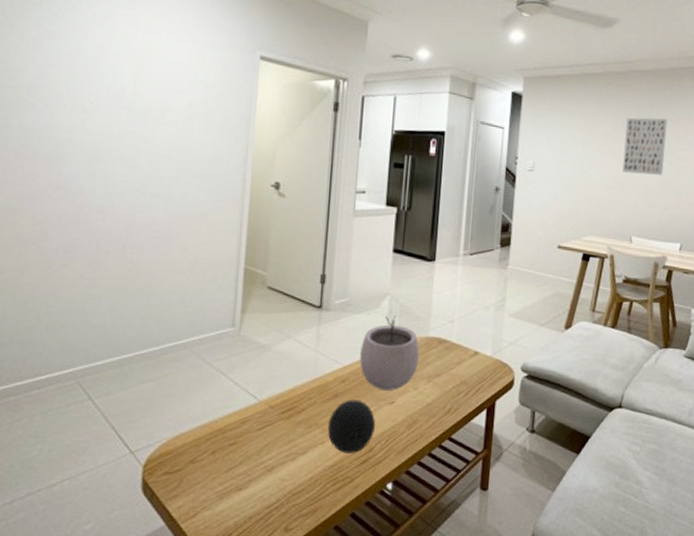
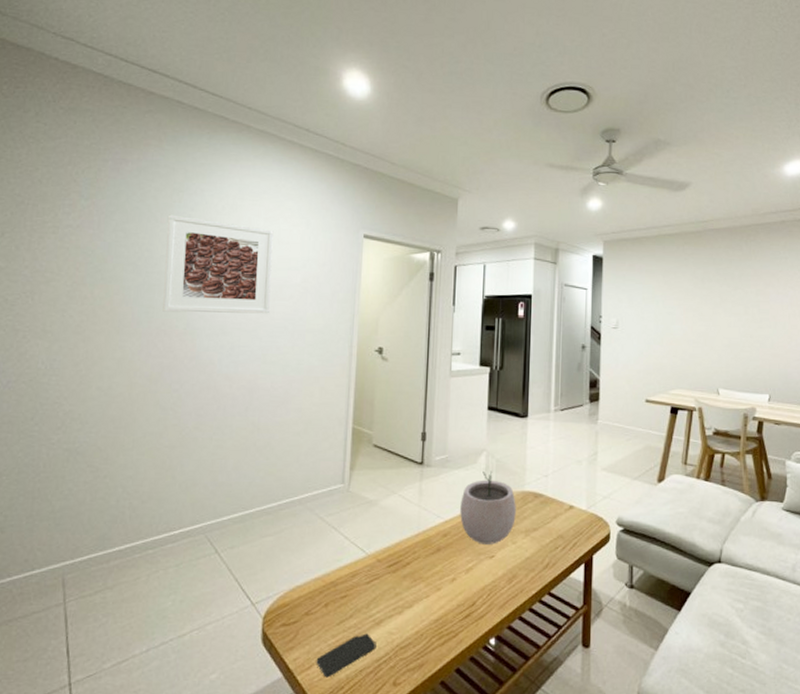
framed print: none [21,19,155,141] -> present [163,214,274,314]
smartphone: none [202,480,268,525] -> present [316,633,377,678]
decorative ball: present [327,400,376,453] -> none [431,553,477,607]
wall art: present [622,118,668,175] -> none [705,272,746,328]

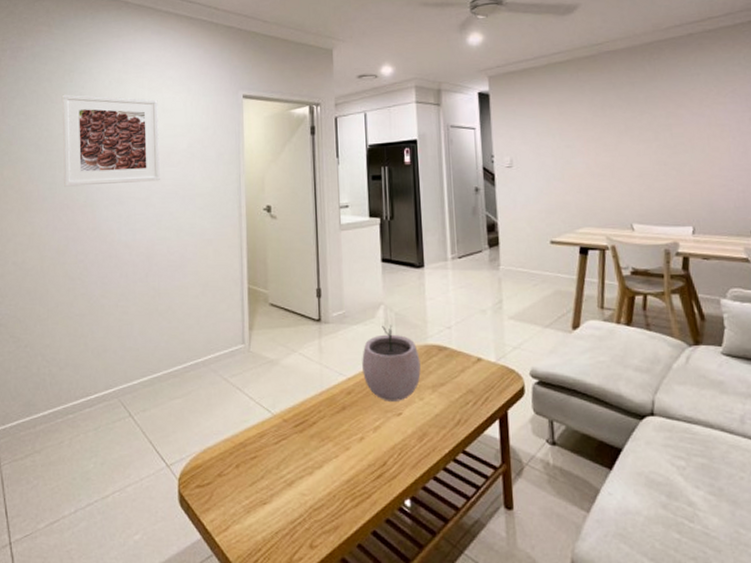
smartphone: present [316,633,377,678] -> none [232,495,290,539]

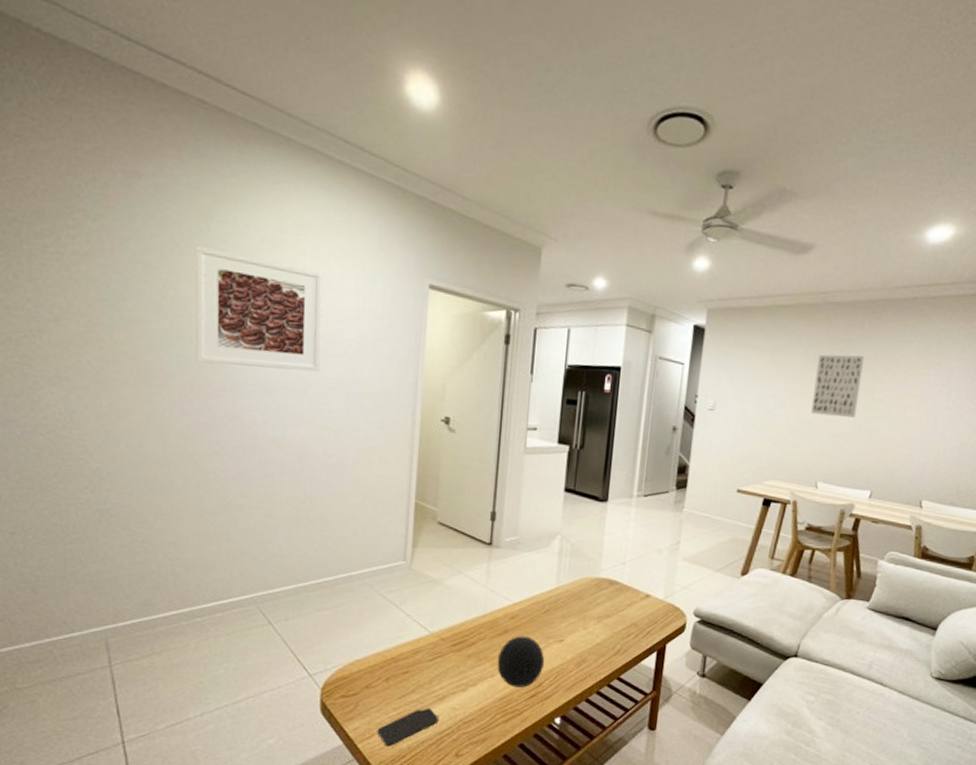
smartphone: none [232,495,290,539] -> present [377,708,439,747]
decorative ball: none [339,412,386,467] -> present [497,636,545,687]
plant pot: present [362,324,421,401] -> none [529,555,590,629]
wall art: none [605,95,657,157] -> present [811,354,865,418]

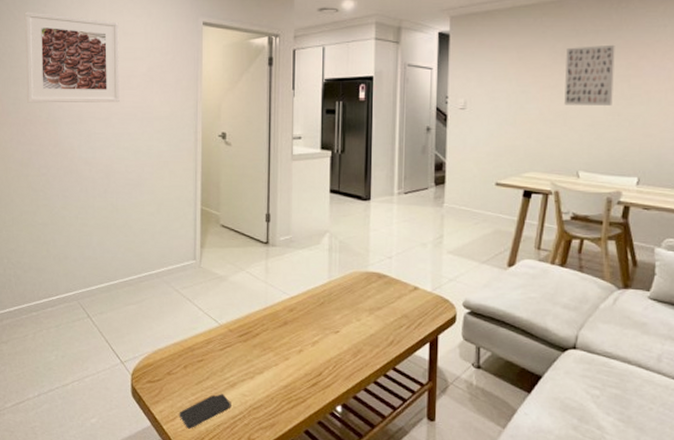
decorative ball: present [497,636,545,687] -> none [279,327,323,376]

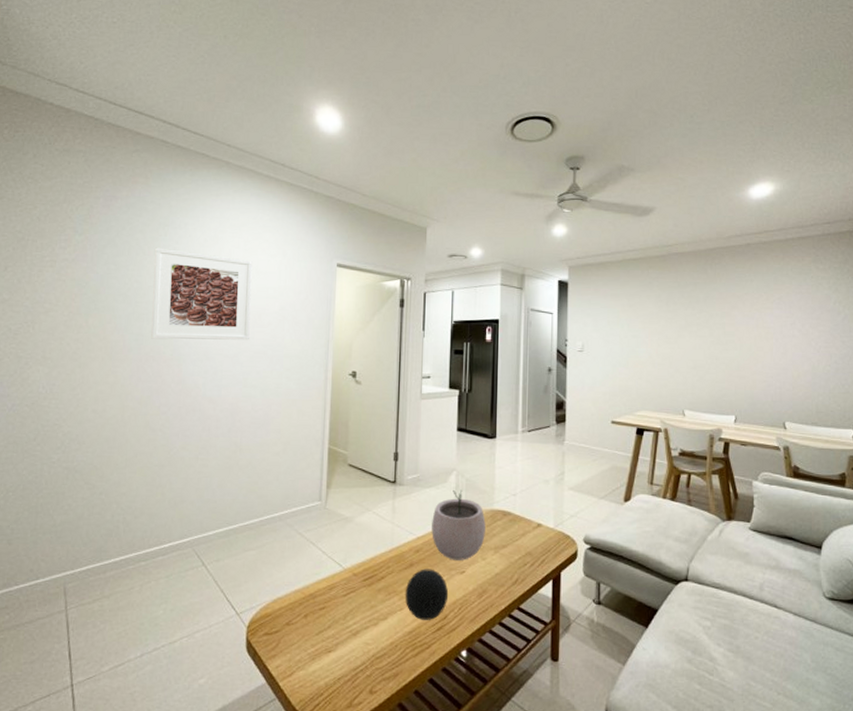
smartphone: present [179,394,231,429] -> none [297,643,353,685]
decorative ball: none [279,327,323,376] -> present [405,569,449,620]
plant pot: none [305,251,360,321] -> present [432,489,486,560]
wall art: present [564,44,615,106] -> none [670,295,711,350]

